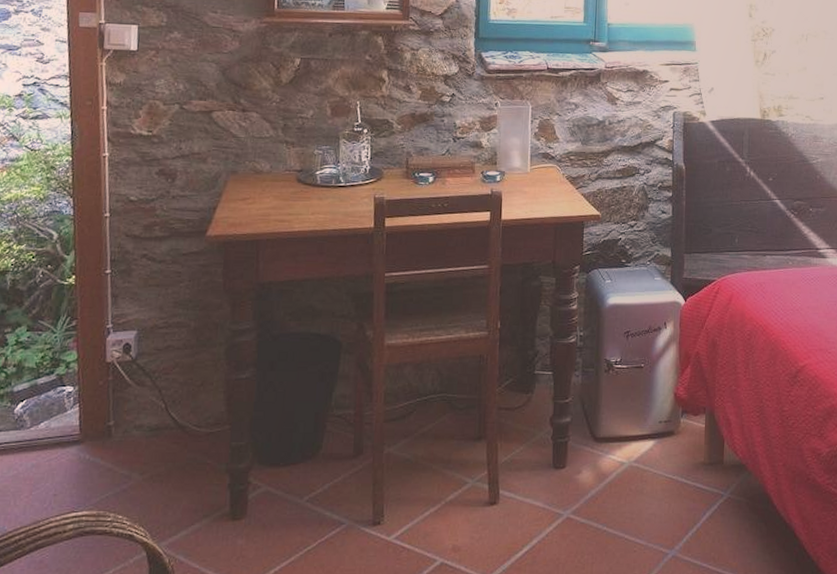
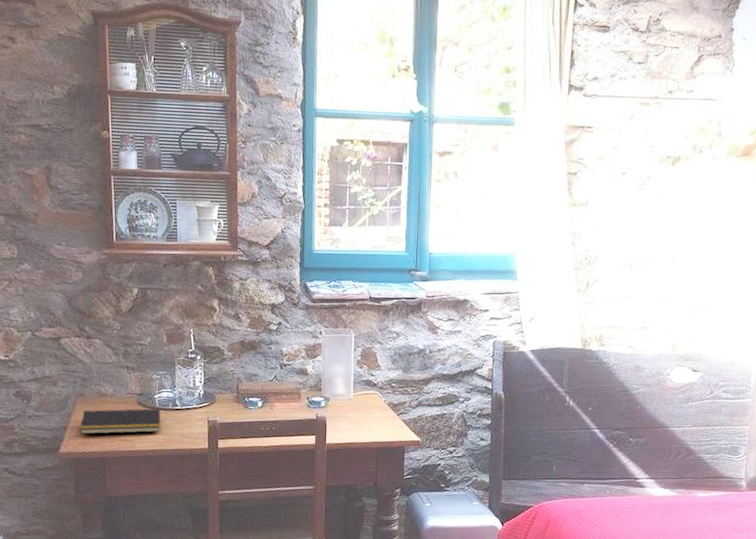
notepad: none [230,186,323,215] -> present [79,408,161,435]

